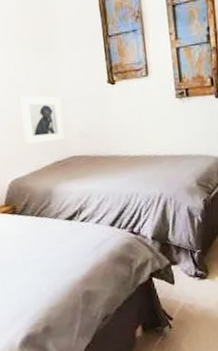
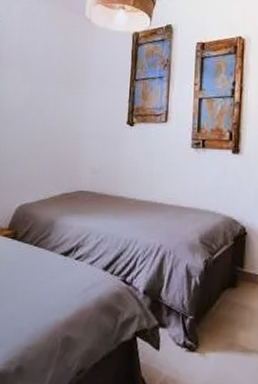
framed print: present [19,95,66,145] -> none [39,125,80,174]

